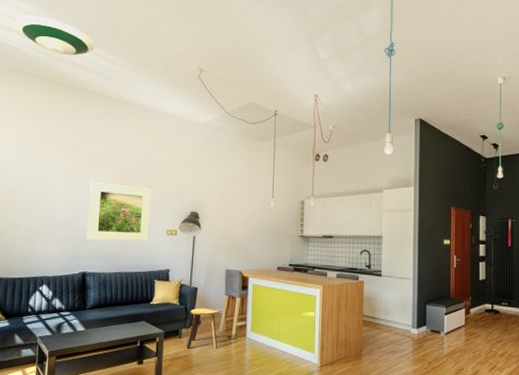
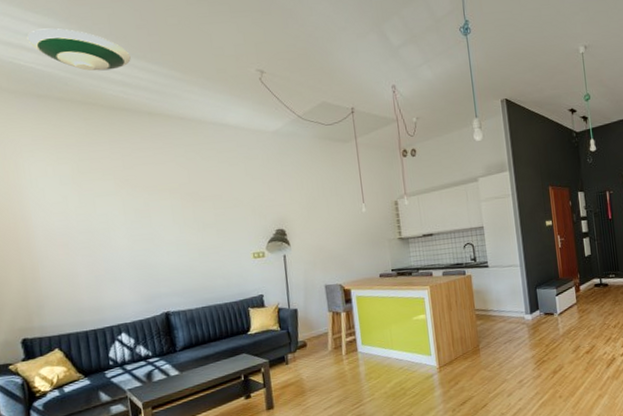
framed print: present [87,181,152,241] -> none [156,210,234,277]
stool: present [186,307,220,348] -> none [293,328,329,374]

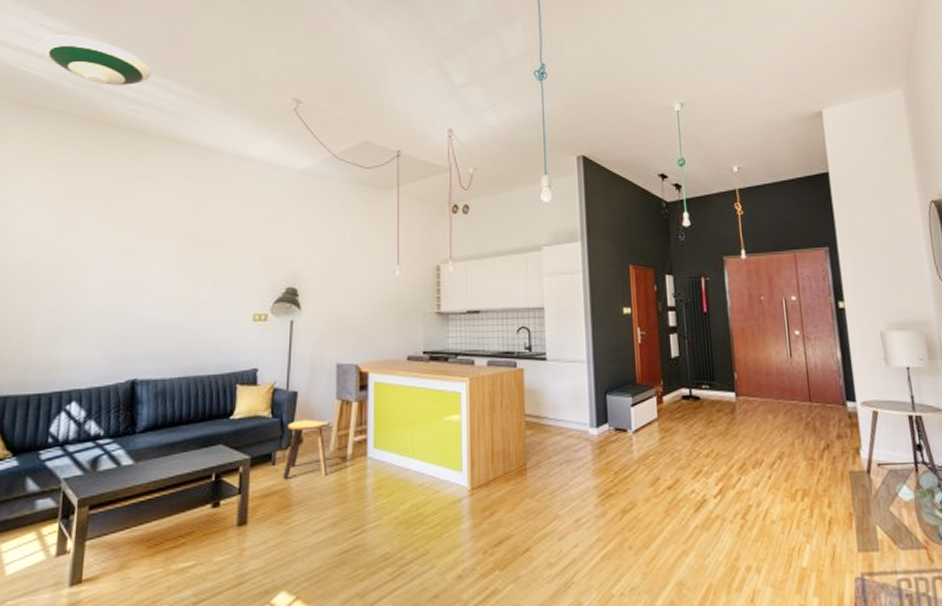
stool: none [293,328,329,374] -> present [283,419,330,479]

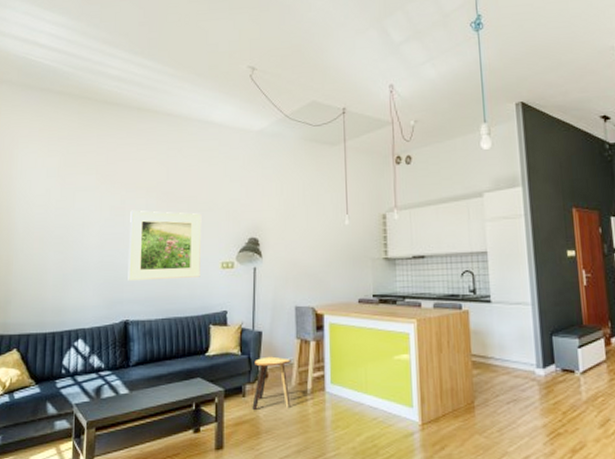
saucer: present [39,35,151,85] -> none [41,25,129,67]
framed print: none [138,252,232,335] -> present [128,210,202,282]

